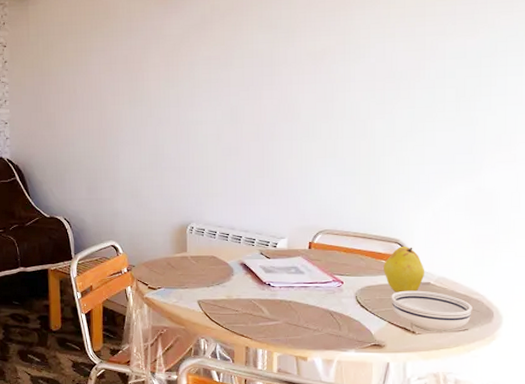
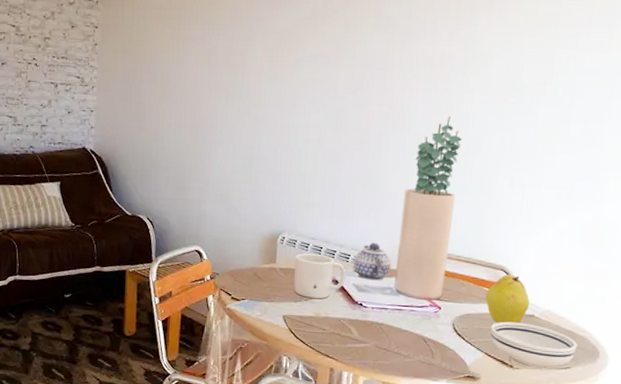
mug: none [204,241,253,283] -> present [293,253,346,300]
teapot: none [258,225,294,261] -> present [353,242,391,281]
vase: none [298,104,348,277] -> present [394,116,462,301]

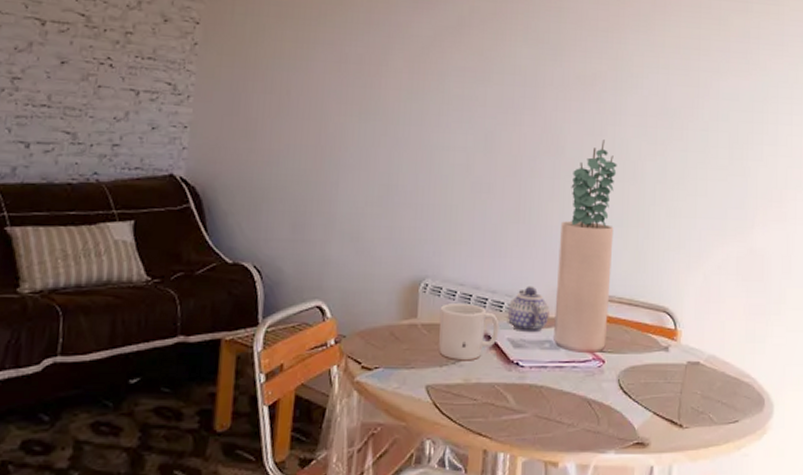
fruit: present [485,274,531,323] -> none [650,316,695,375]
bowl: present [490,321,577,368] -> none [657,372,743,424]

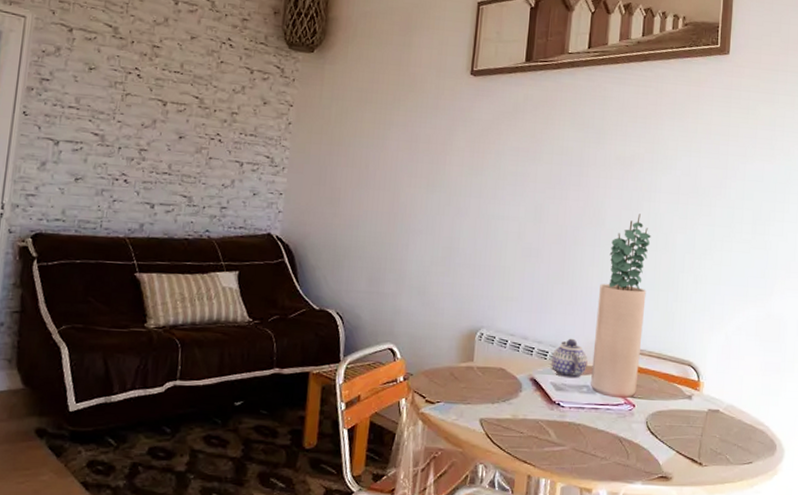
mug: present [438,303,500,361] -> none [491,350,544,400]

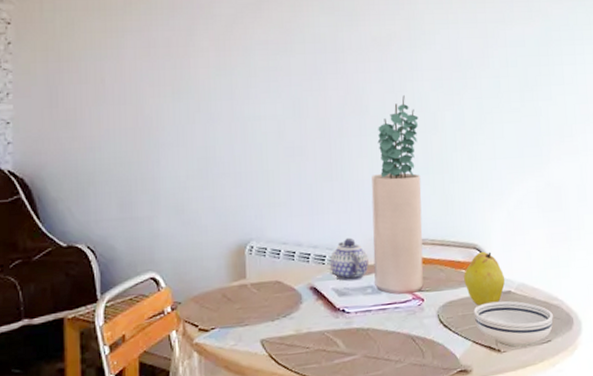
fruit: none [675,369,715,420] -> present [464,251,506,306]
bowl: none [680,417,757,464] -> present [473,301,553,347]

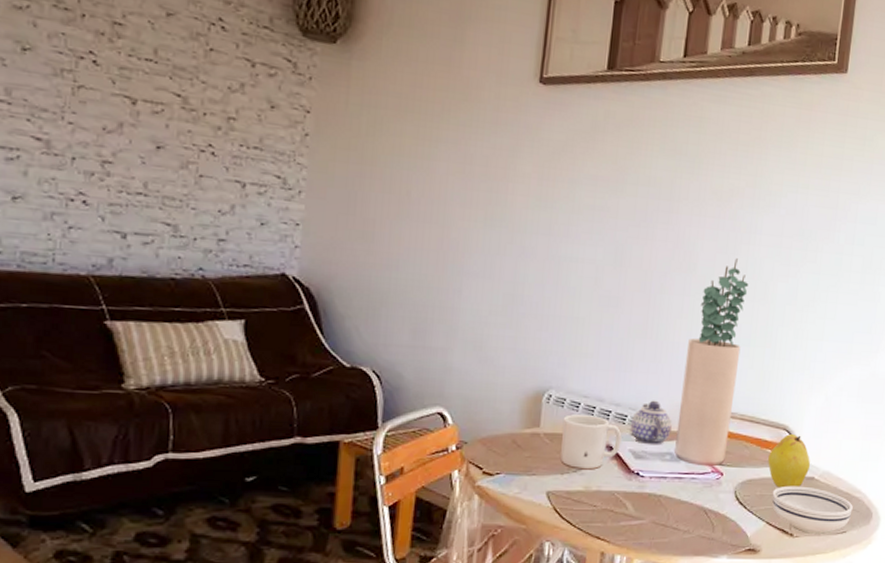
mug: none [266,260,324,315] -> present [560,414,622,470]

